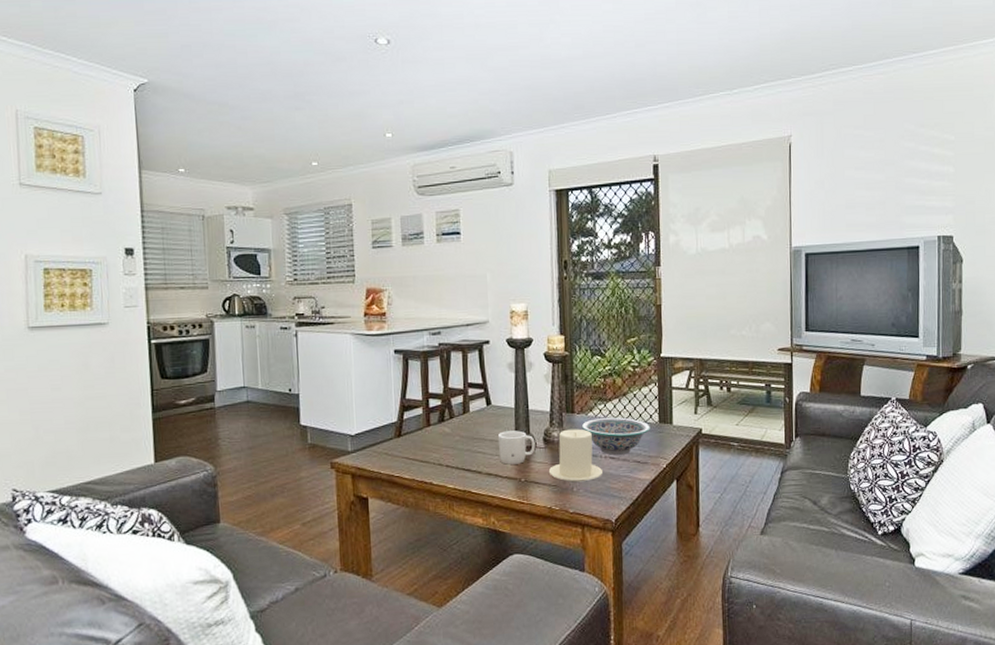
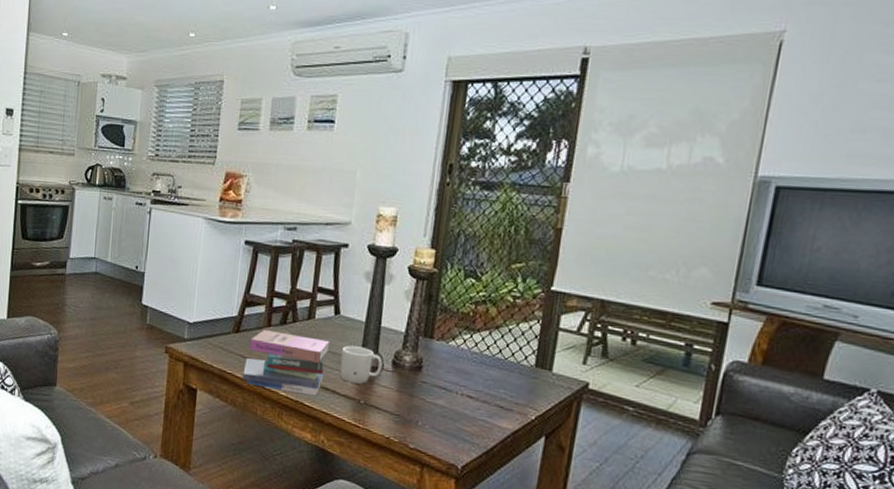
books: none [410,429,487,484] -> present [242,330,330,396]
candle: present [548,429,604,483] -> none [392,355,457,418]
decorative bowl: present [581,417,650,455] -> none [438,349,523,396]

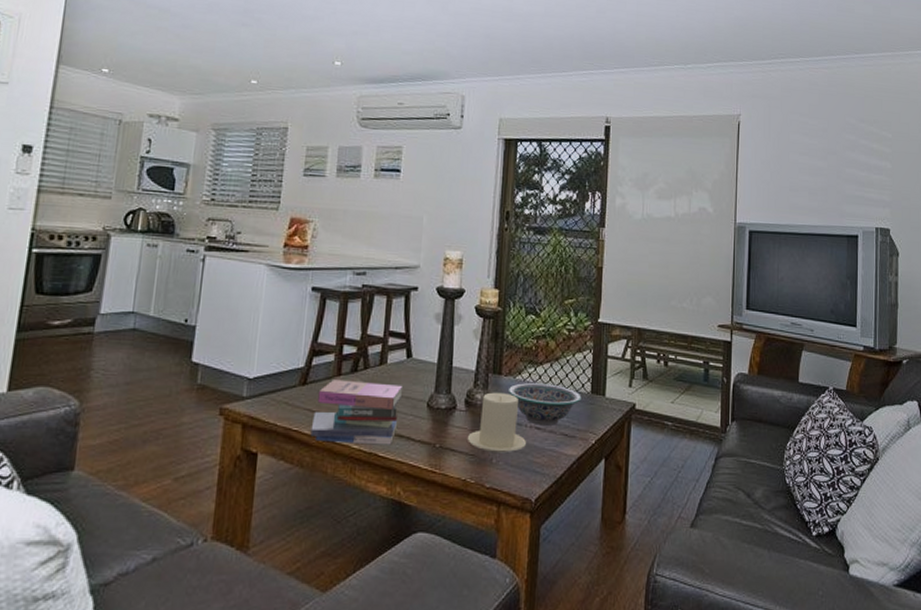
mug: present [339,345,383,384] -> none [413,388,456,427]
candle: none [392,355,457,418] -> present [467,392,527,453]
decorative bowl: none [438,349,523,396] -> present [507,383,582,425]

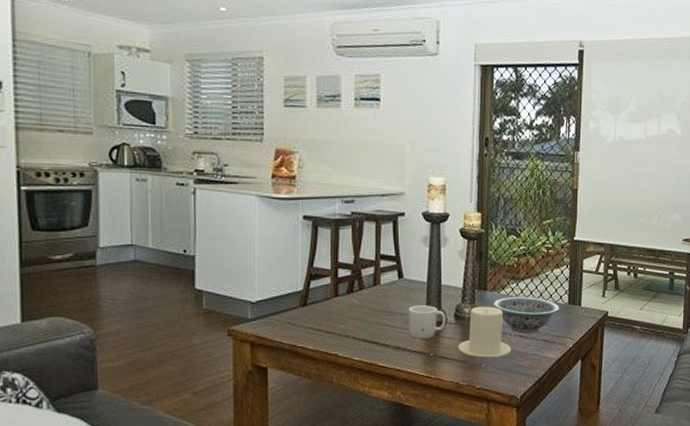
books: present [310,380,403,445] -> none [314,300,397,357]
mug: none [413,388,456,427] -> present [408,305,446,339]

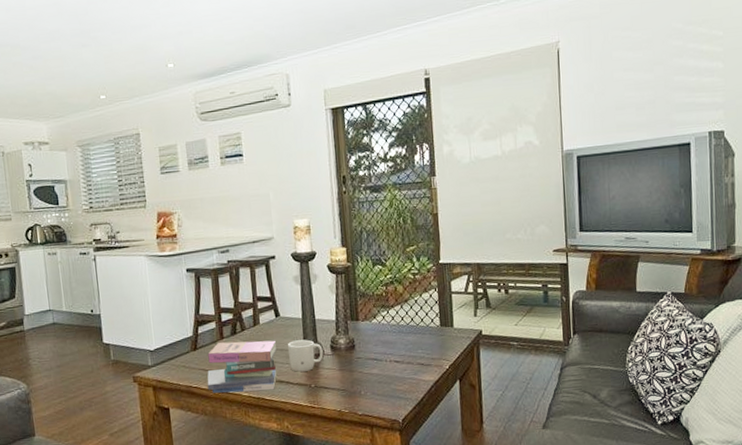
books: none [314,300,397,357] -> present [207,340,278,393]
candle: present [457,306,512,359] -> none [336,335,389,386]
decorative bowl: present [493,297,560,333] -> none [366,323,432,359]

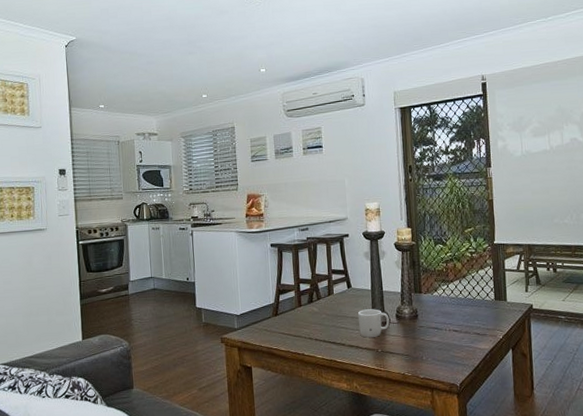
books: present [207,340,278,393] -> none [286,308,349,355]

